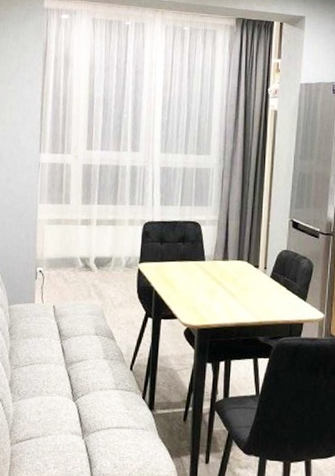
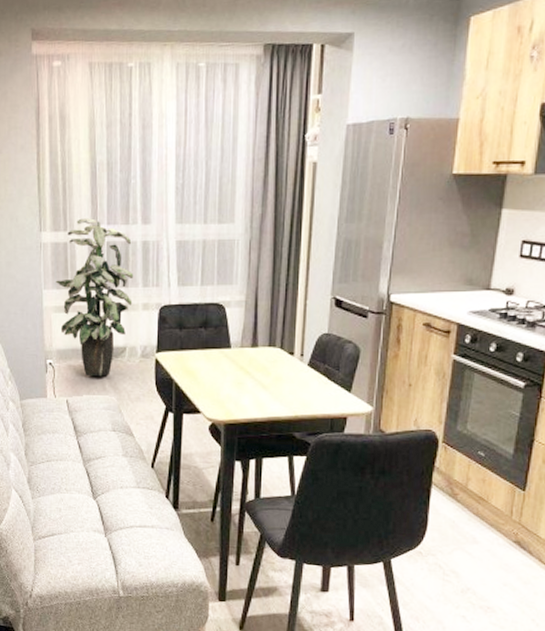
indoor plant: none [50,144,121,284] -> present [55,218,133,377]

